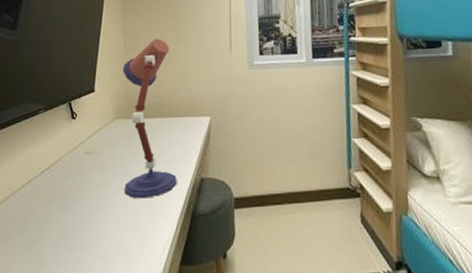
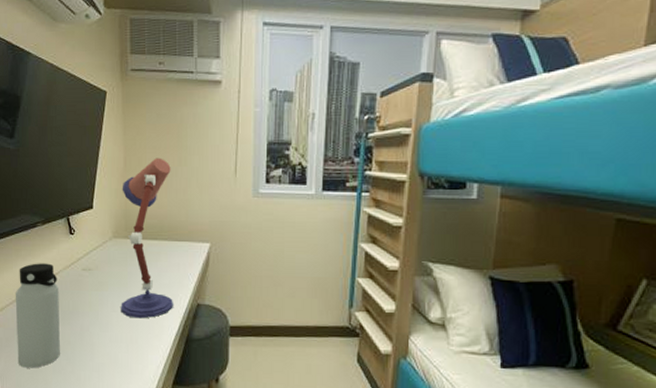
water bottle: none [15,150,63,263] -> present [15,263,60,369]

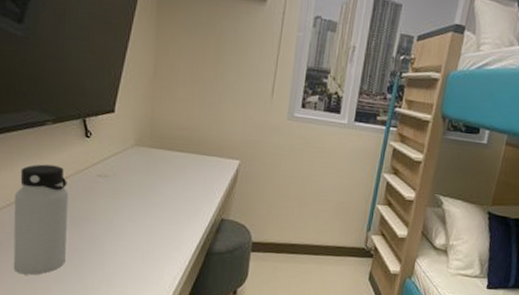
desk lamp: present [121,157,173,319] -> none [138,68,205,230]

